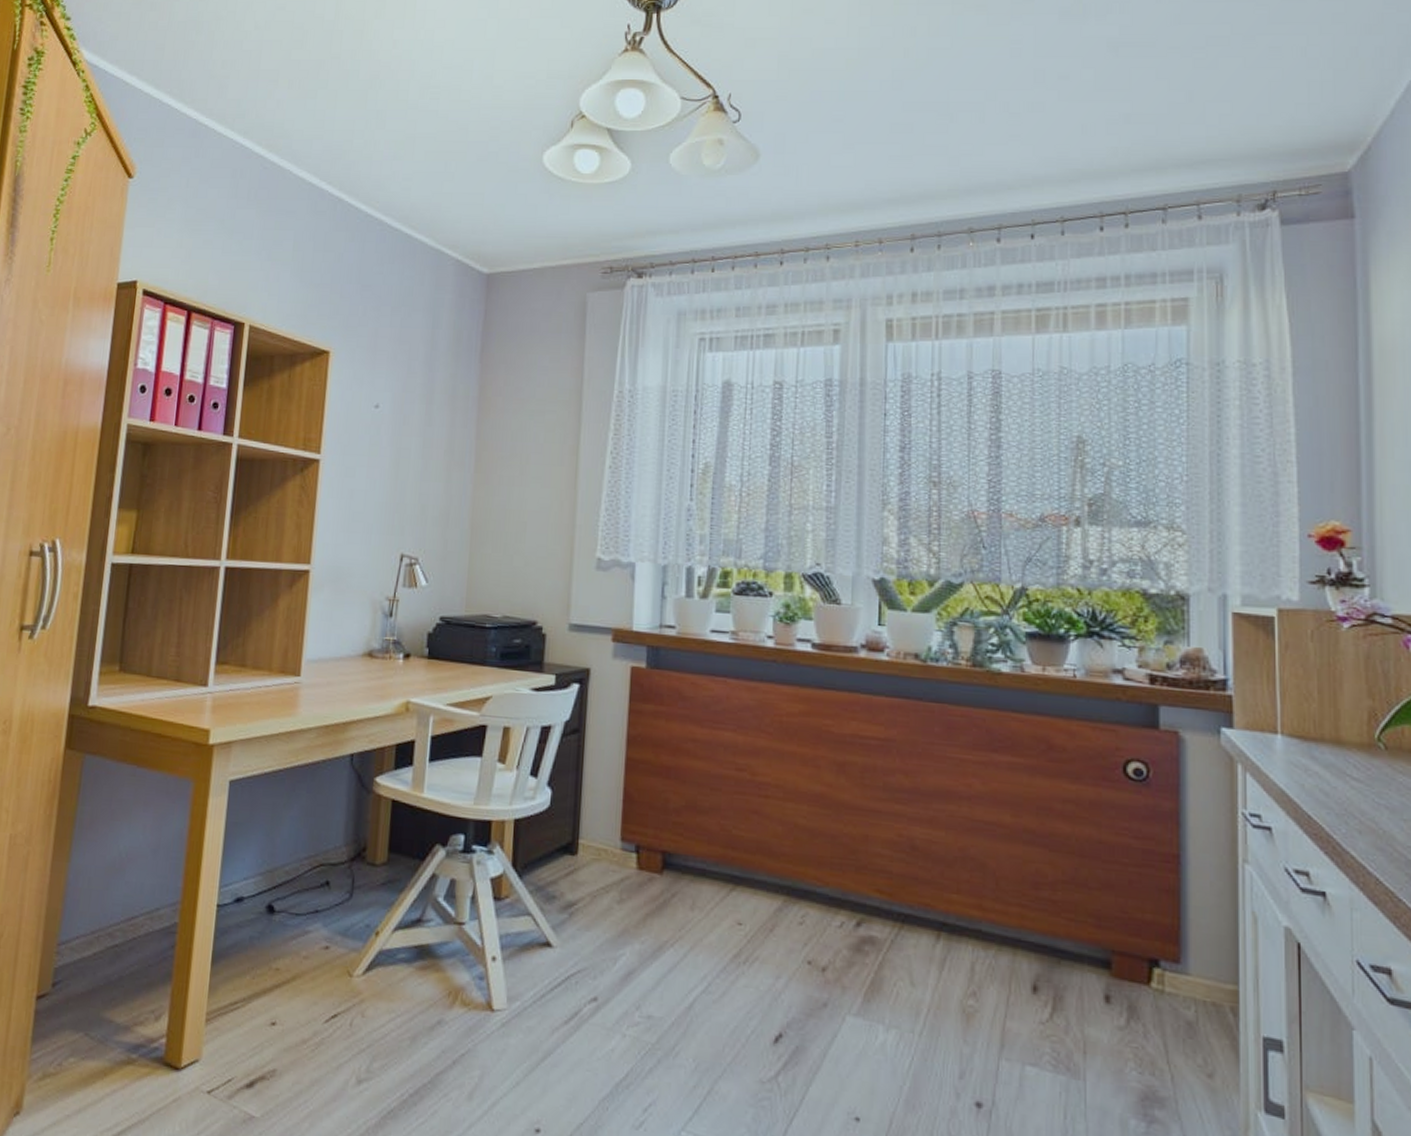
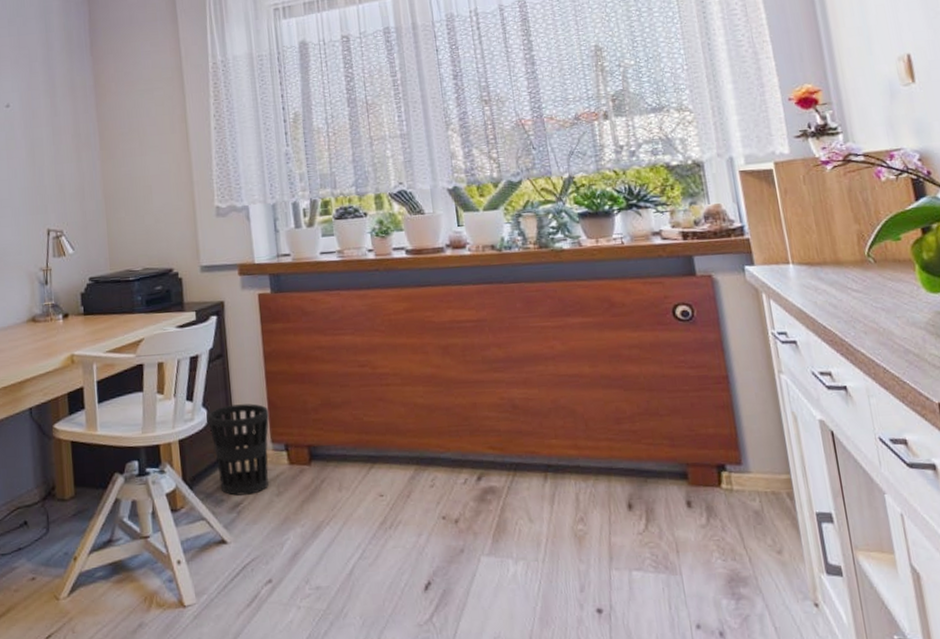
wastebasket: none [551,789,622,896] -> present [208,403,269,496]

